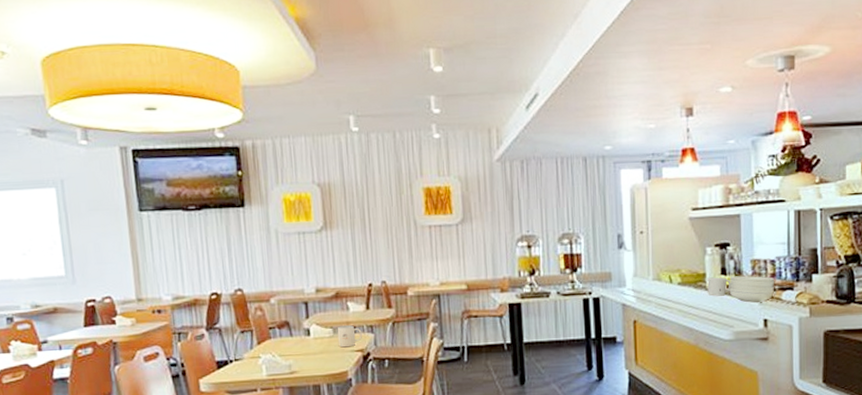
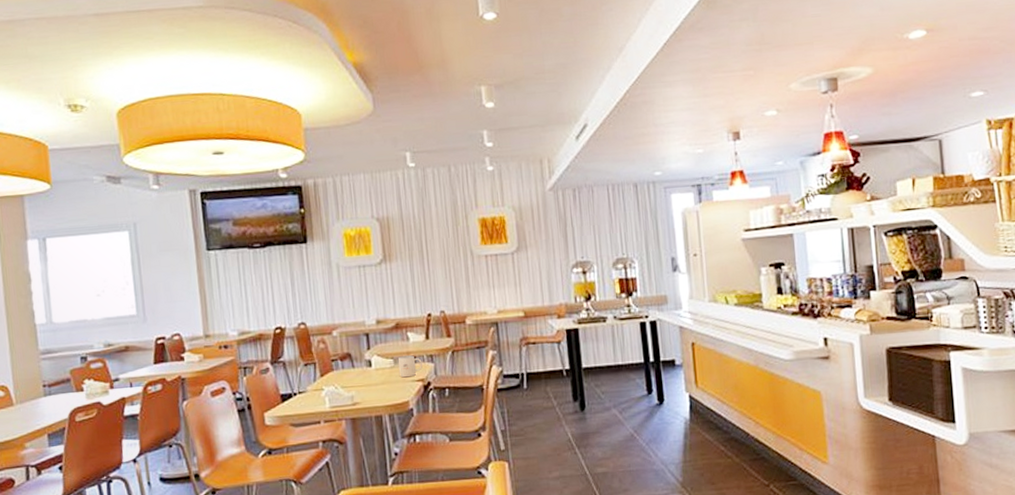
mug: present [707,277,731,297] -> none [764,296,789,316]
bowl: present [729,275,775,303] -> none [786,294,833,322]

